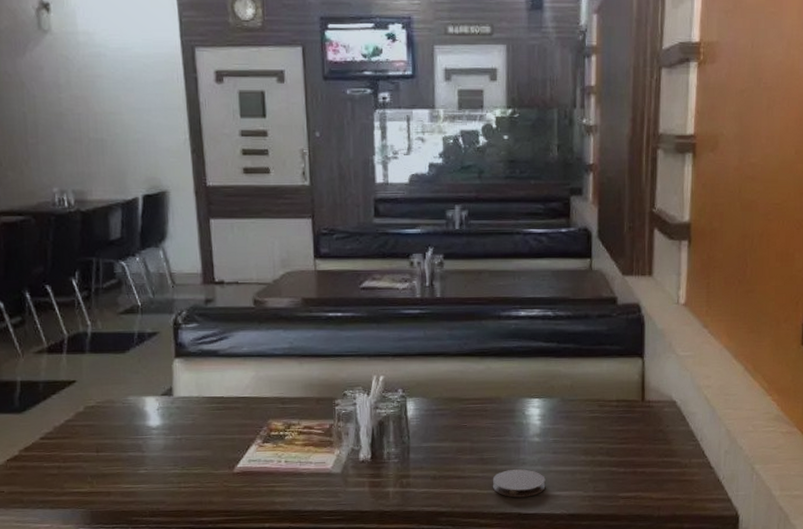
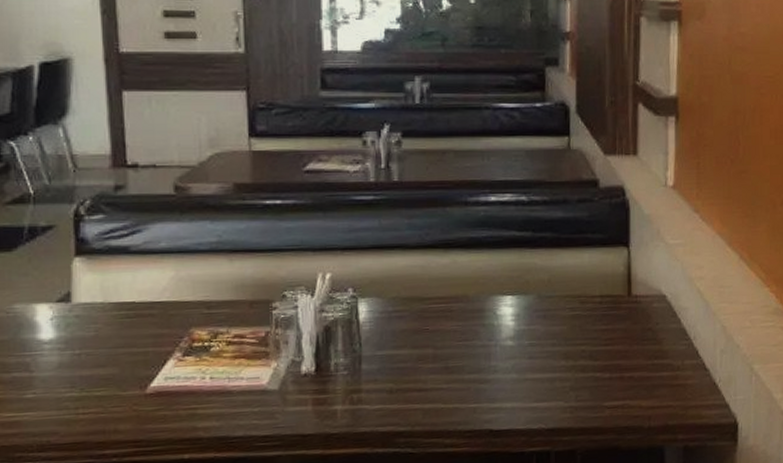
coaster: present [492,469,546,498] -> none [459,378,521,412]

